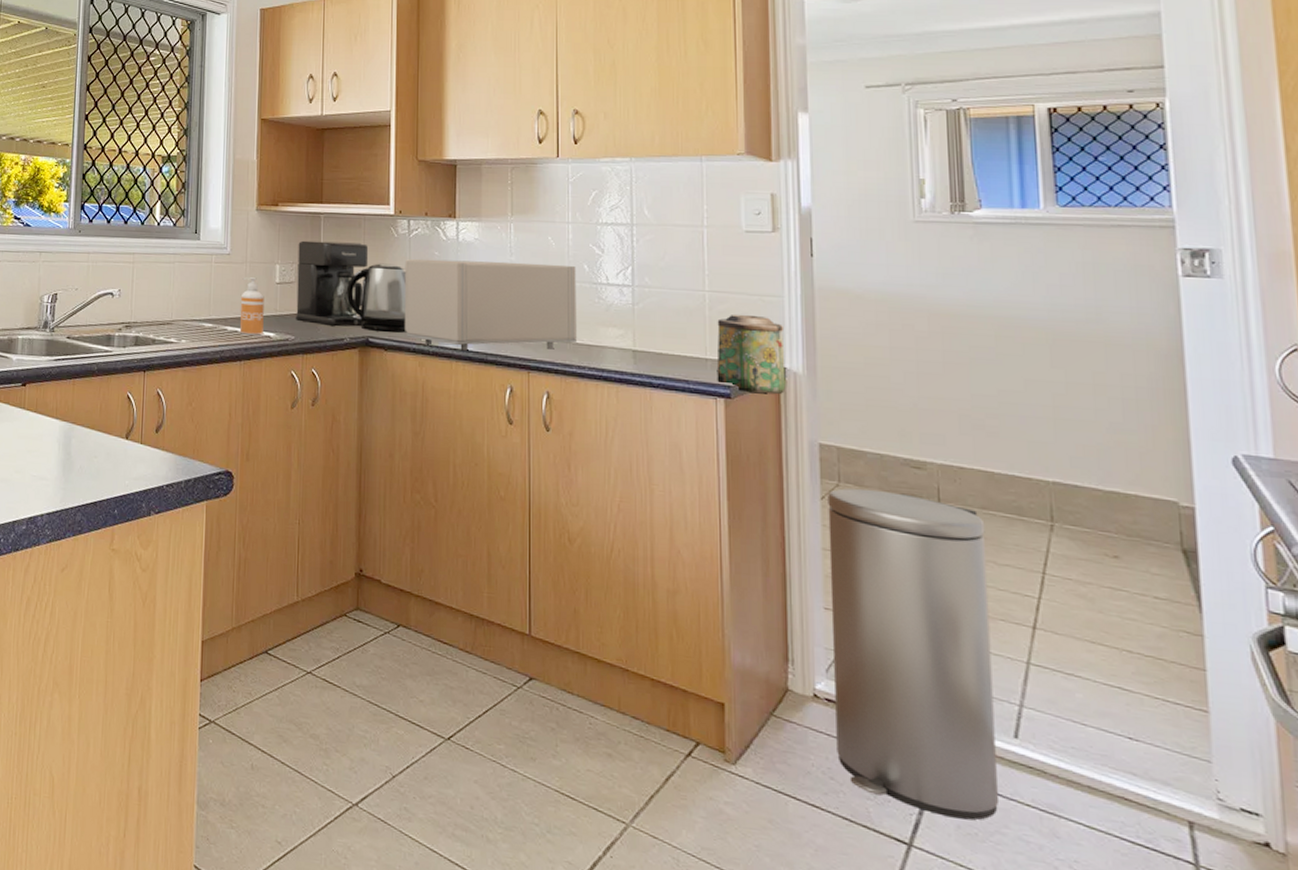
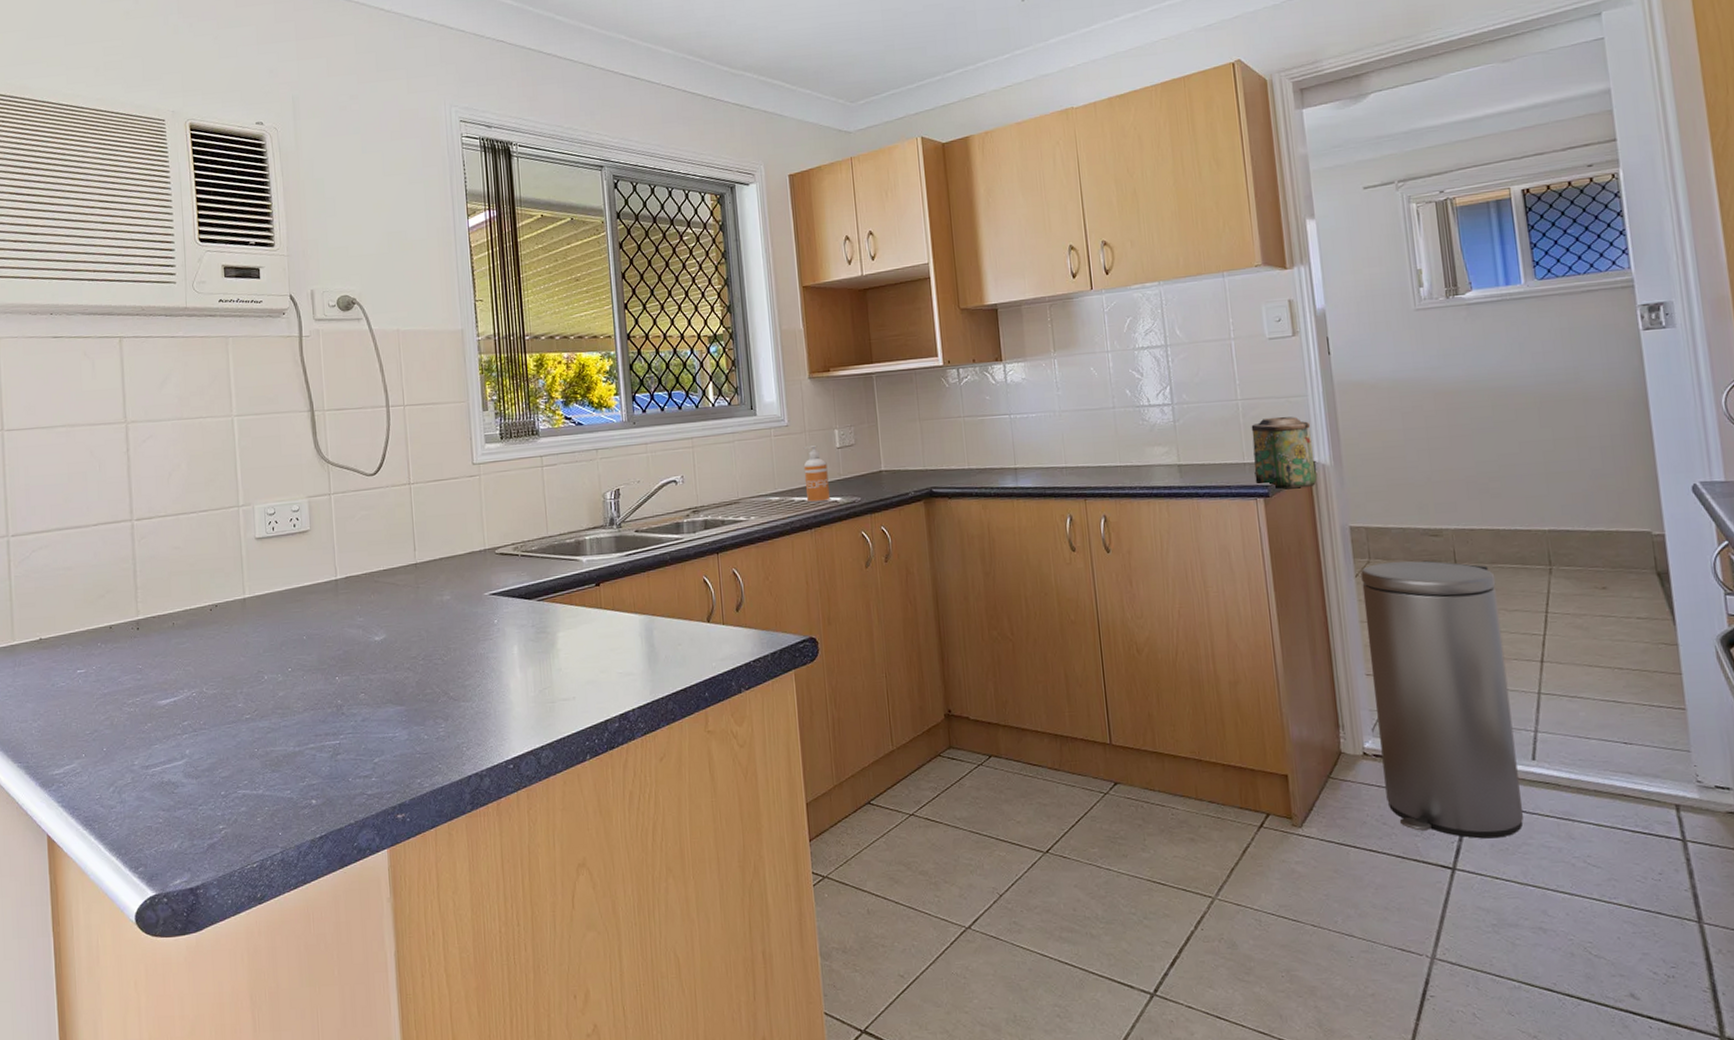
coffee maker: present [296,240,369,327] -> none [854,397,925,483]
kettle: present [346,263,407,333] -> none [905,414,967,482]
microwave: present [404,259,577,351] -> none [958,392,1126,488]

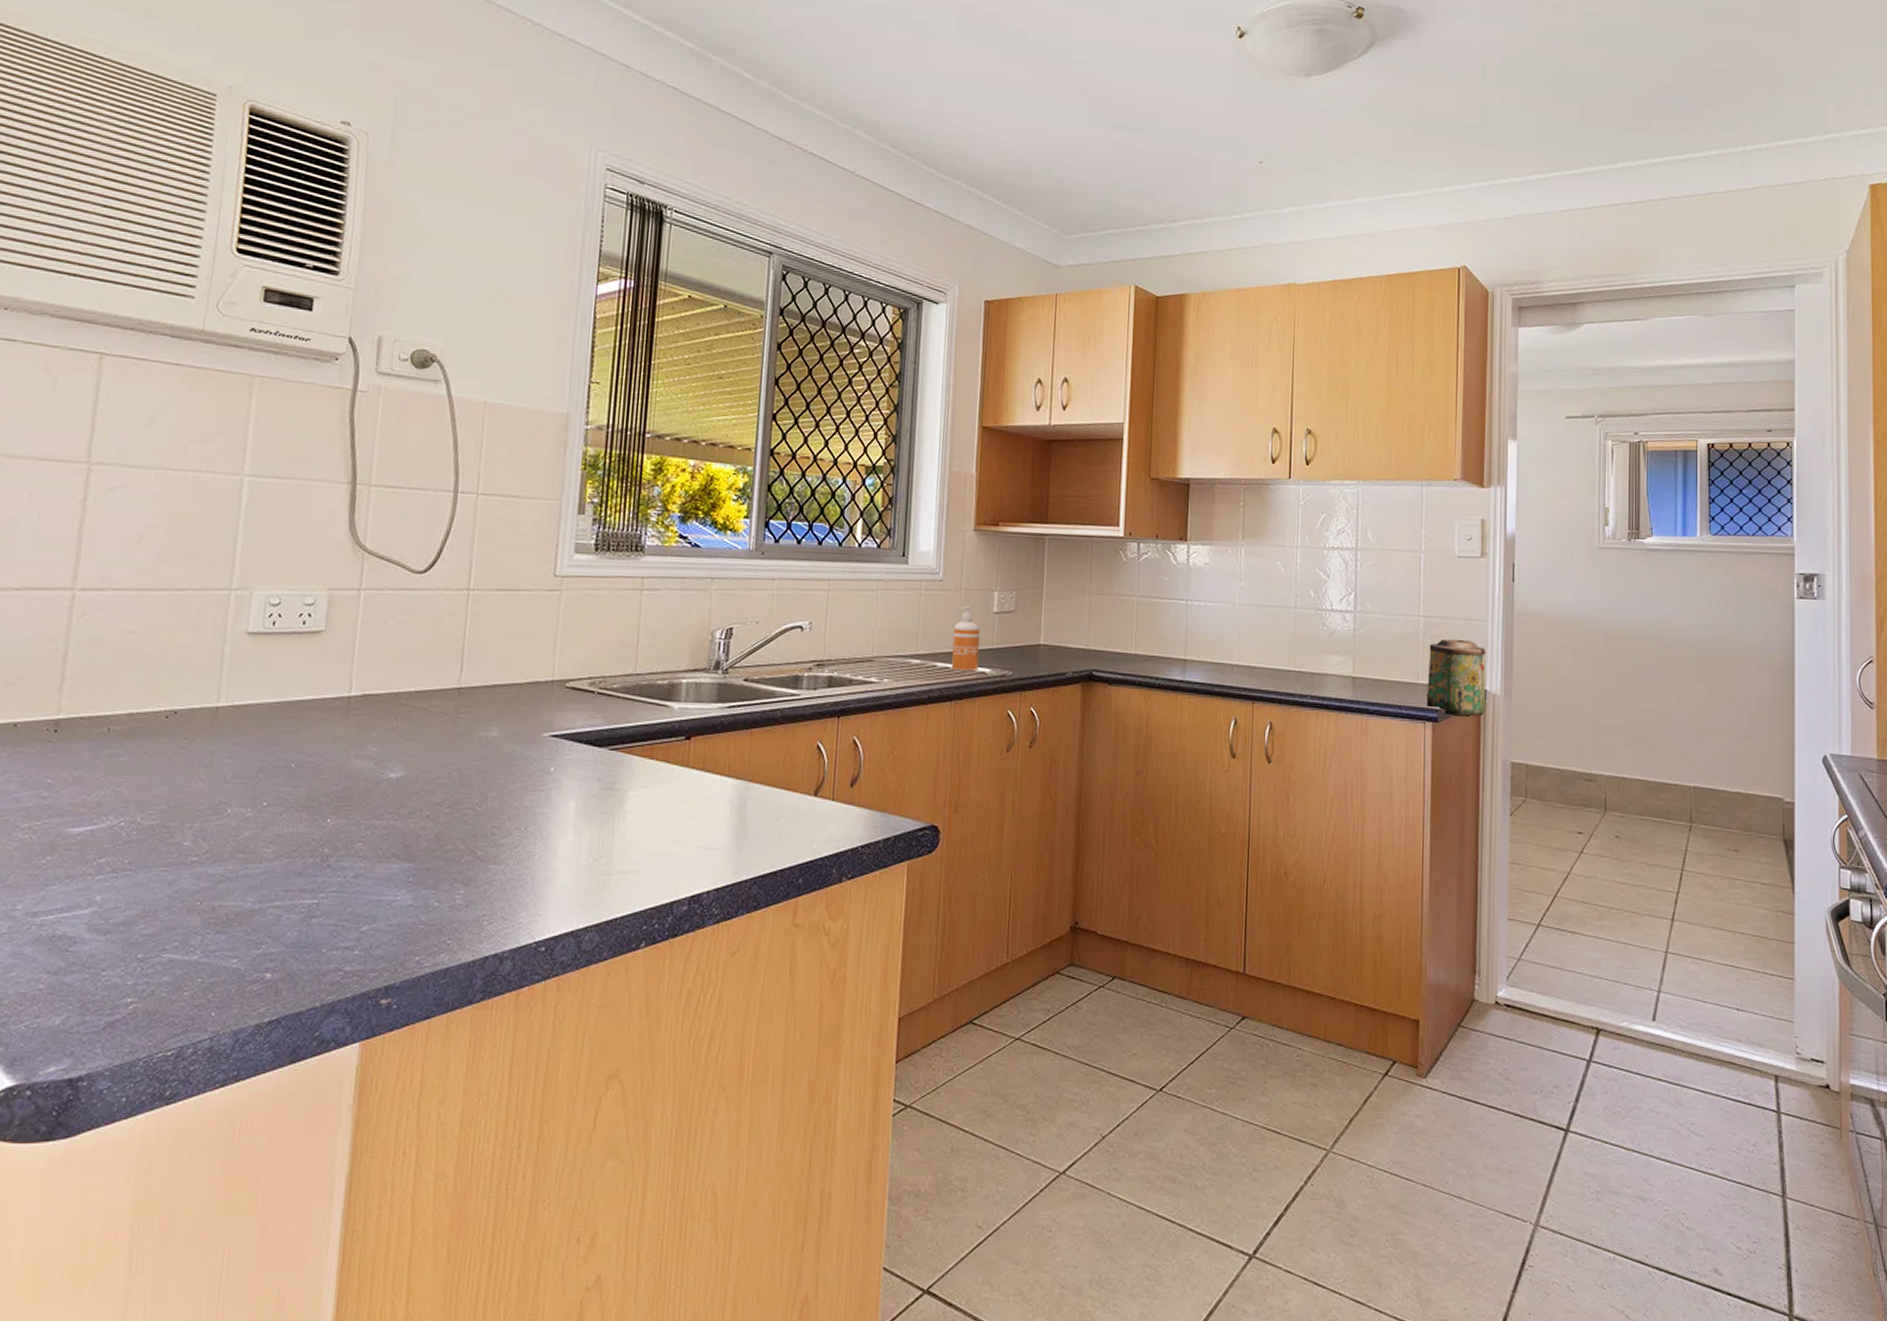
pedal bin: present [1361,560,1523,839] -> none [1512,803,1640,1100]

